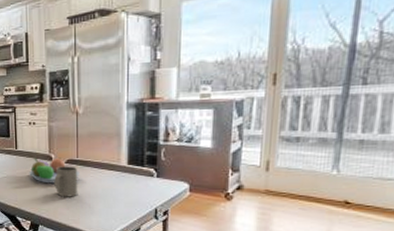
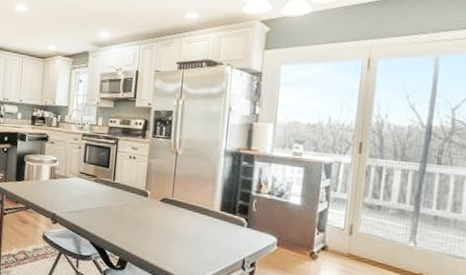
fruit bowl: present [29,157,80,184] -> none [123,192,173,221]
mug: present [54,166,78,197] -> none [147,204,172,237]

